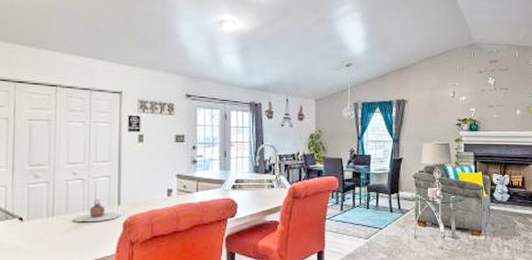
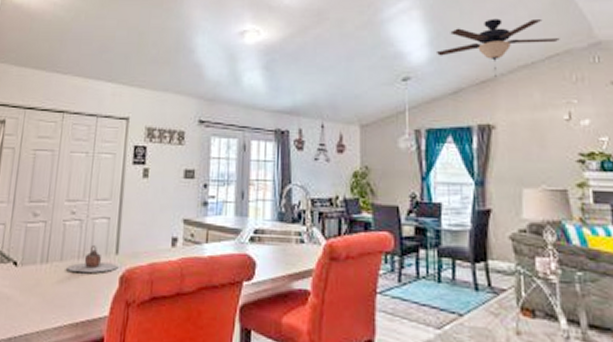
ceiling fan: none [370,22,451,66] -> present [435,18,560,77]

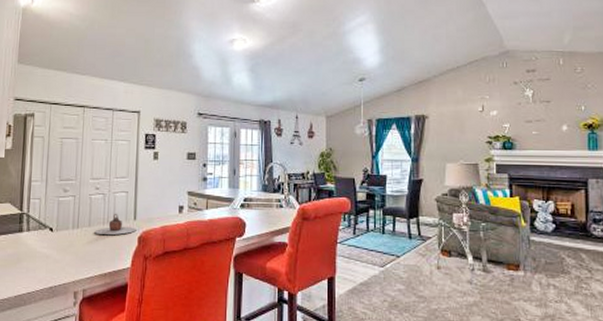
ceiling fan: present [435,18,560,77] -> none [385,32,479,78]

